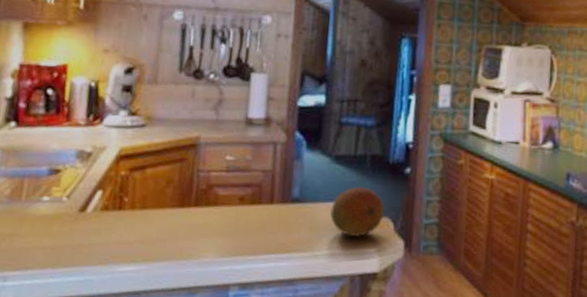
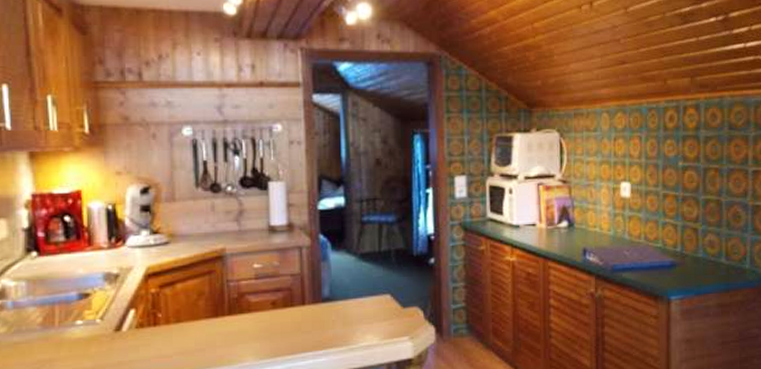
fruit: present [330,186,385,237] -> none [362,280,413,328]

